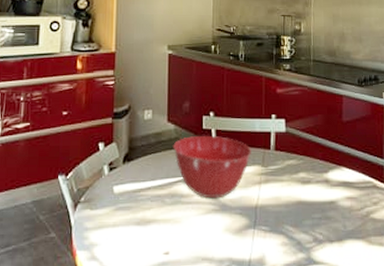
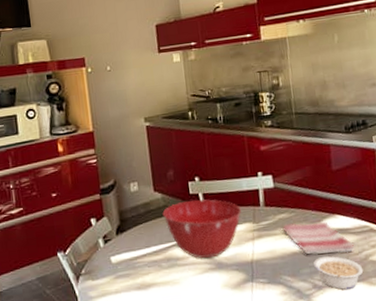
dish towel: none [288,171,357,208] -> present [281,221,354,255]
legume: none [317,209,364,246] -> present [314,256,364,290]

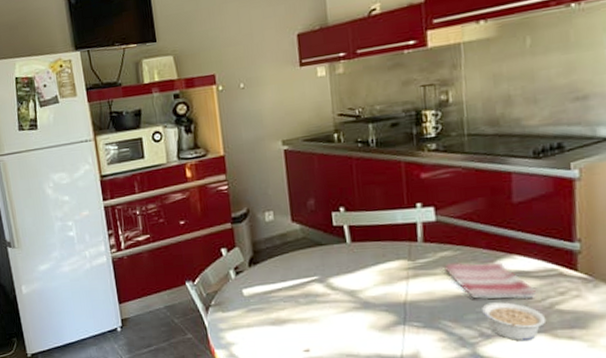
mixing bowl: present [162,199,241,259] -> none [301,232,394,297]

